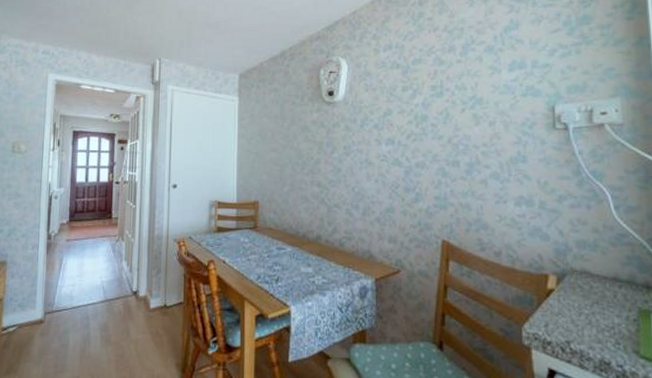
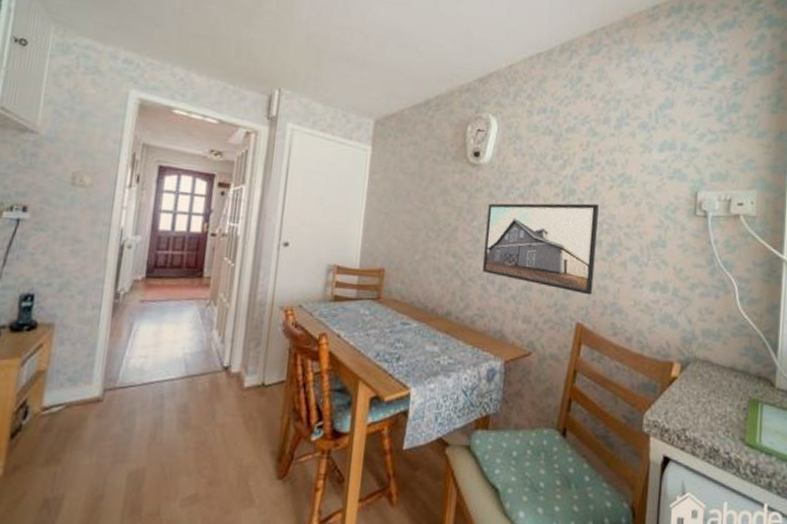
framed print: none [346,127,455,213] -> present [483,203,599,295]

